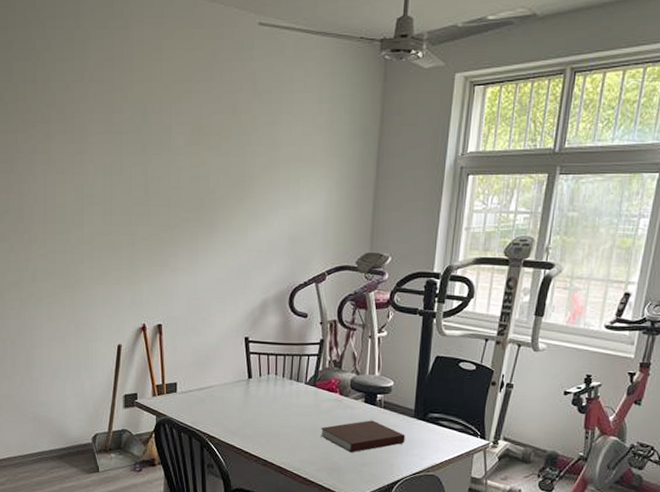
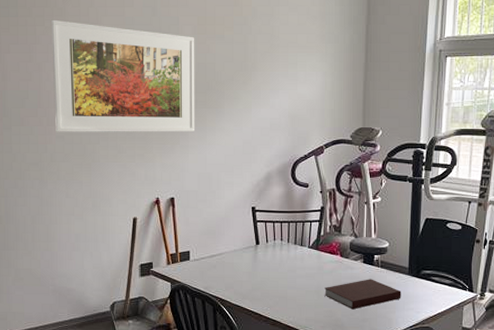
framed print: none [33,126,188,254] -> present [50,19,195,132]

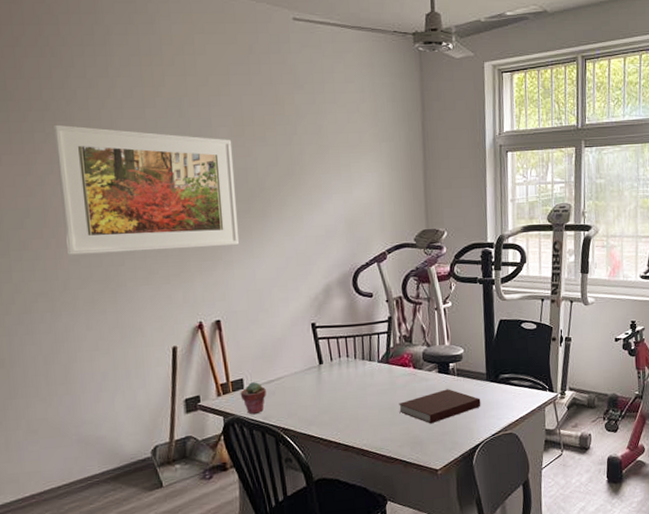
potted succulent: none [186,254,208,284] -> present [240,381,266,415]

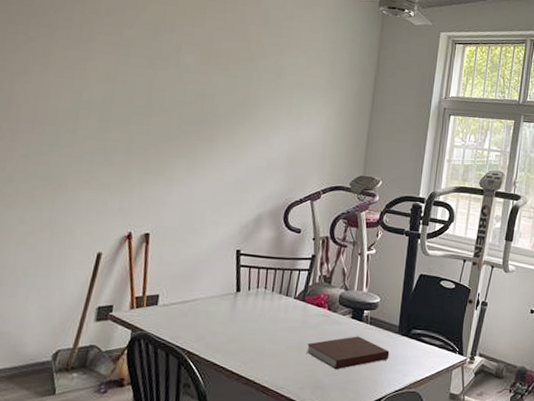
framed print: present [52,124,240,255] -> none [20,29,197,164]
potted succulent: present [240,381,266,415] -> none [152,299,179,333]

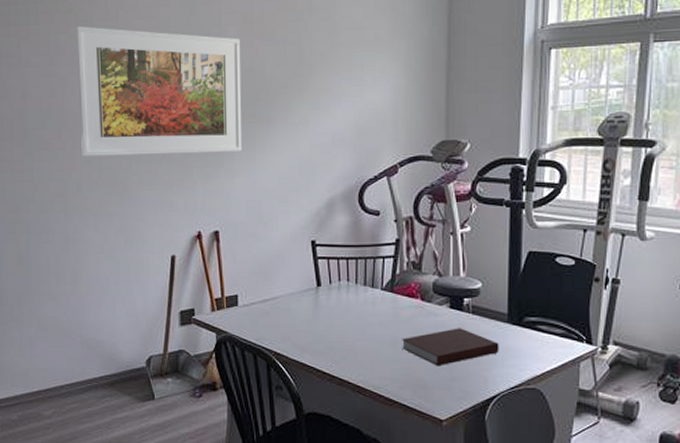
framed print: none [20,29,197,164] -> present [75,25,243,156]

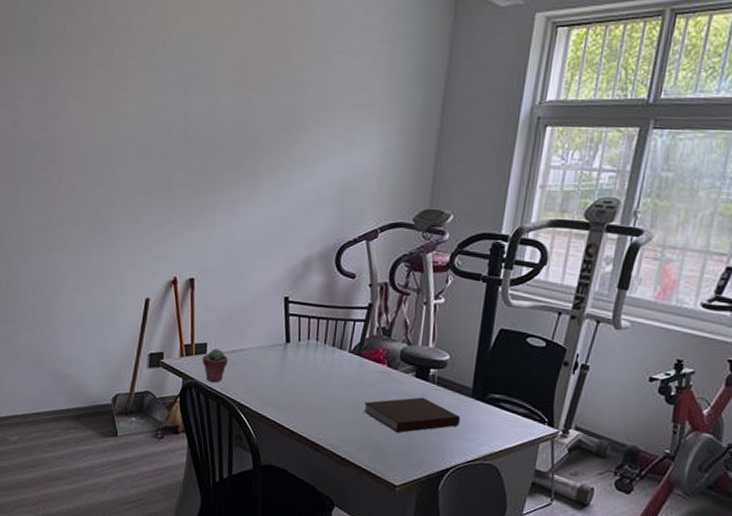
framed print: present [75,25,243,156] -> none [67,60,234,202]
potted succulent: none [234,298,260,335] -> present [202,348,228,383]

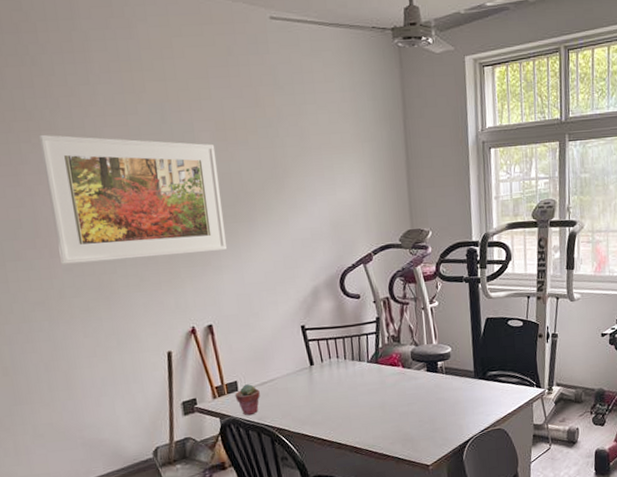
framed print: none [67,60,234,202] -> present [38,134,228,264]
notebook: present [364,397,461,433] -> none [389,387,470,422]

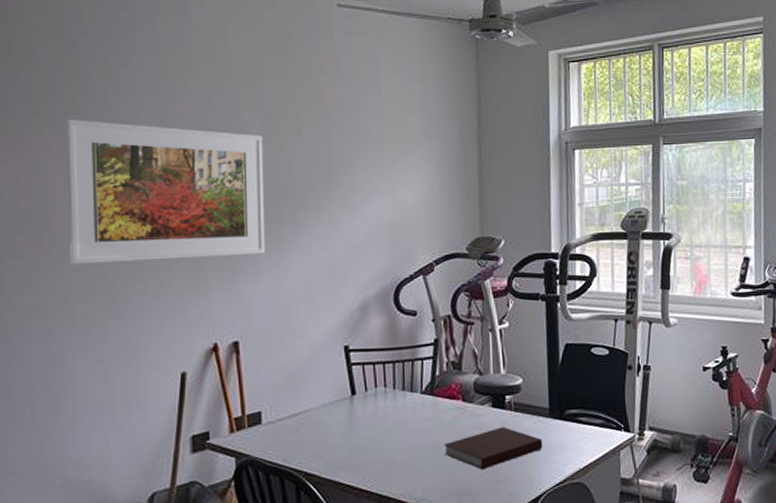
potted succulent: present [234,383,260,416] -> none [257,415,288,456]
notebook: none [389,387,470,422] -> present [444,427,543,470]

